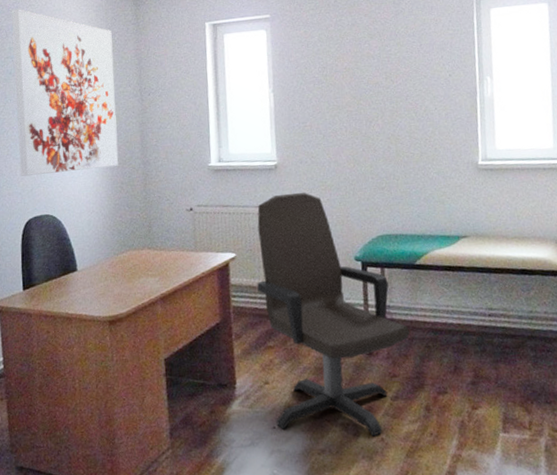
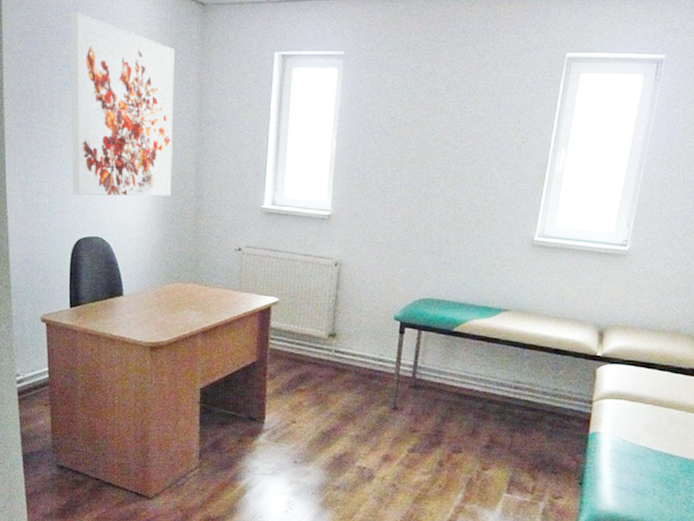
office chair: present [257,192,411,437] -> none [296,245,437,482]

